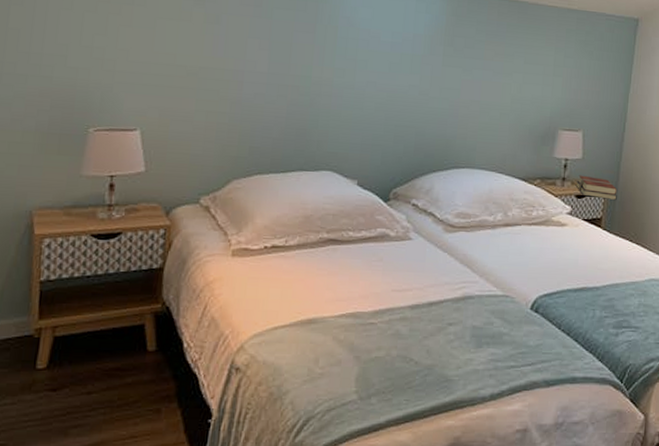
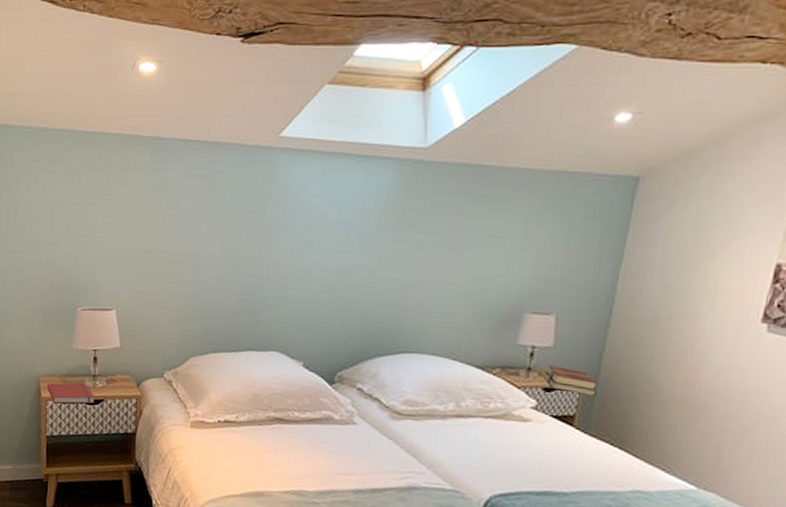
book: none [43,215,111,241] -> present [47,383,95,404]

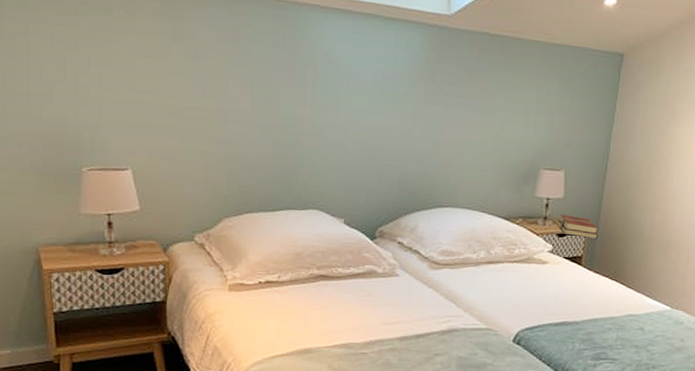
book: present [47,383,95,404] -> none [50,251,113,276]

